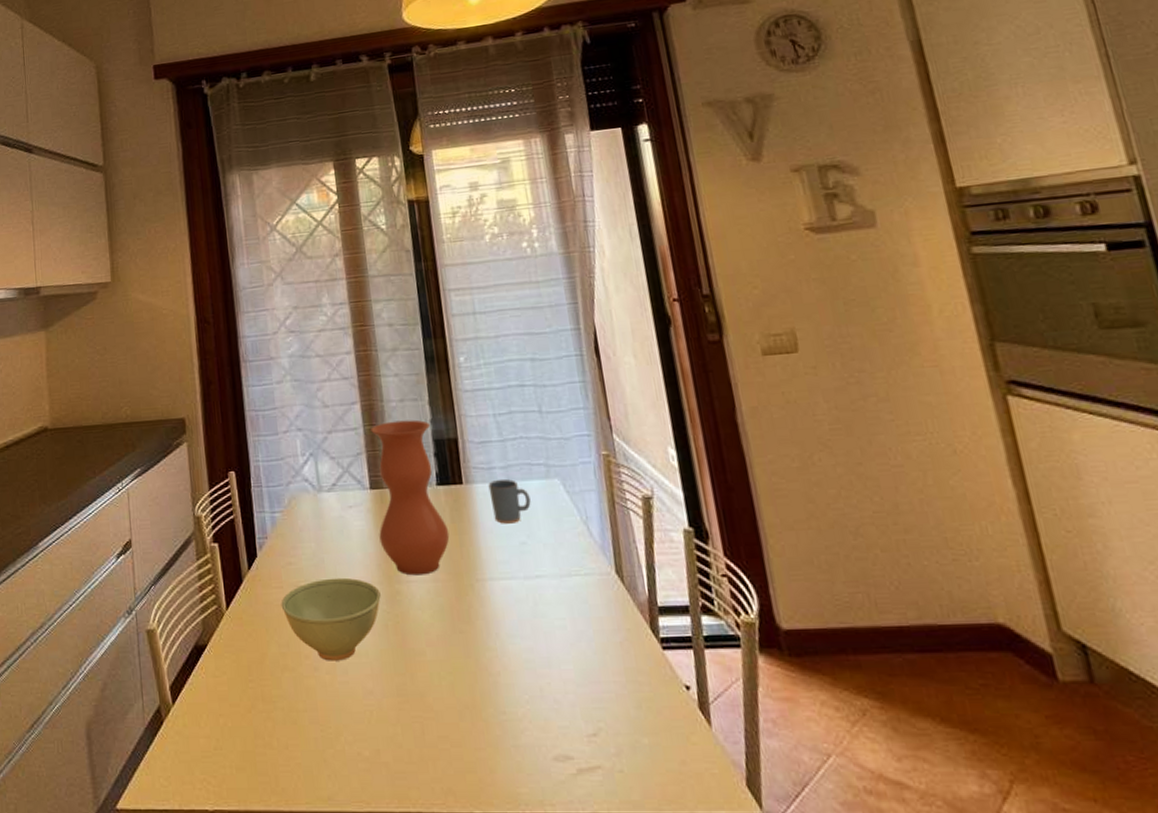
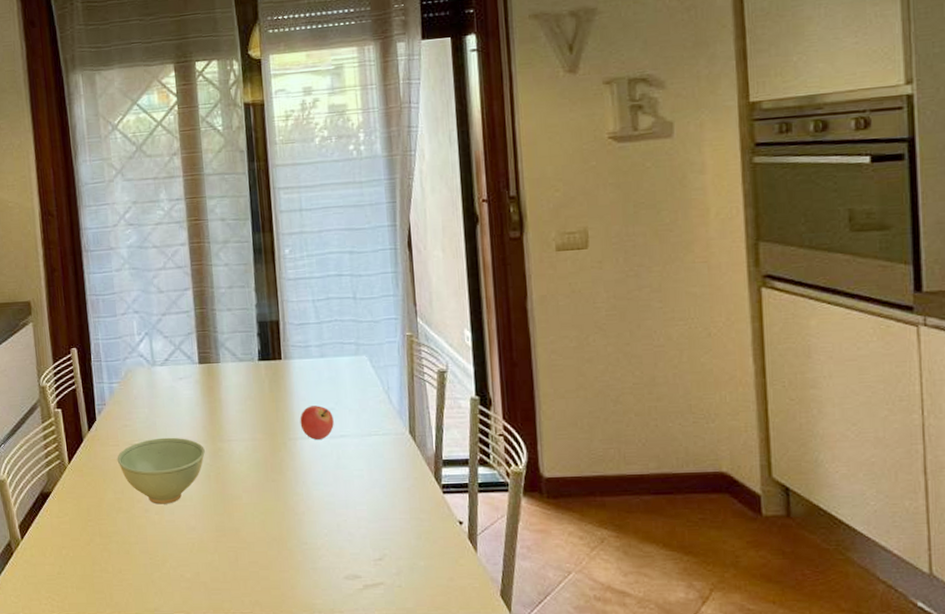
vase: present [371,420,450,576] -> none [201,304,268,436]
fruit: none [487,539,528,581] -> present [300,405,334,440]
mug: present [488,479,531,524] -> none [304,356,341,393]

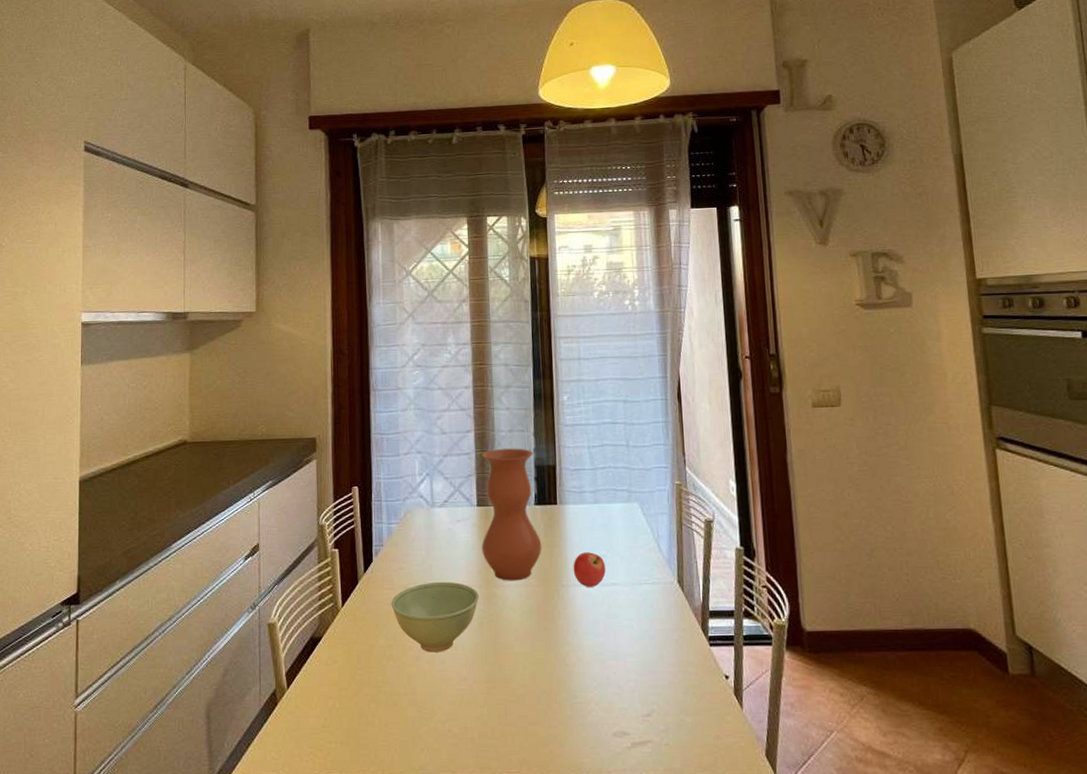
vase: none [201,304,268,436] -> present [482,448,542,581]

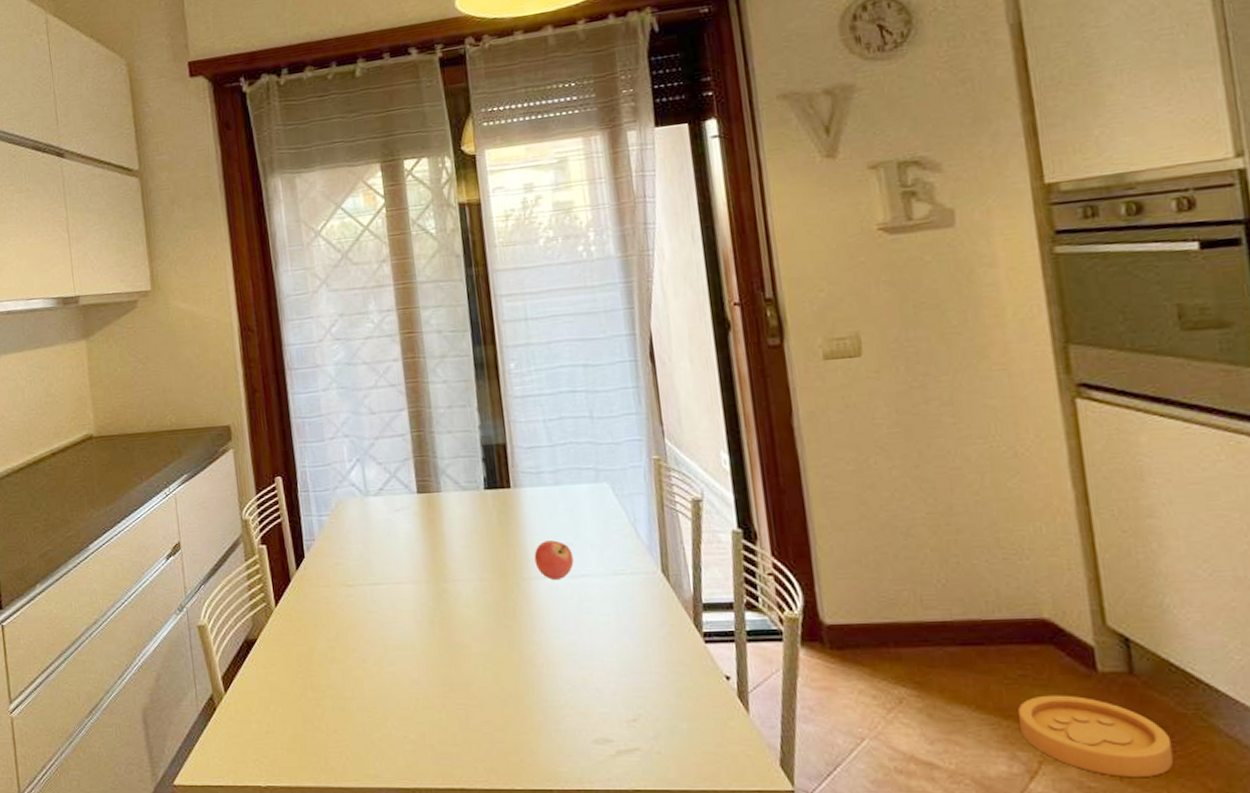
bowl: present [391,581,479,652] -> none [329,577,428,654]
vase: present [482,448,542,581] -> none [418,426,497,575]
pet bowl: none [950,693,1064,765] -> present [1018,695,1174,778]

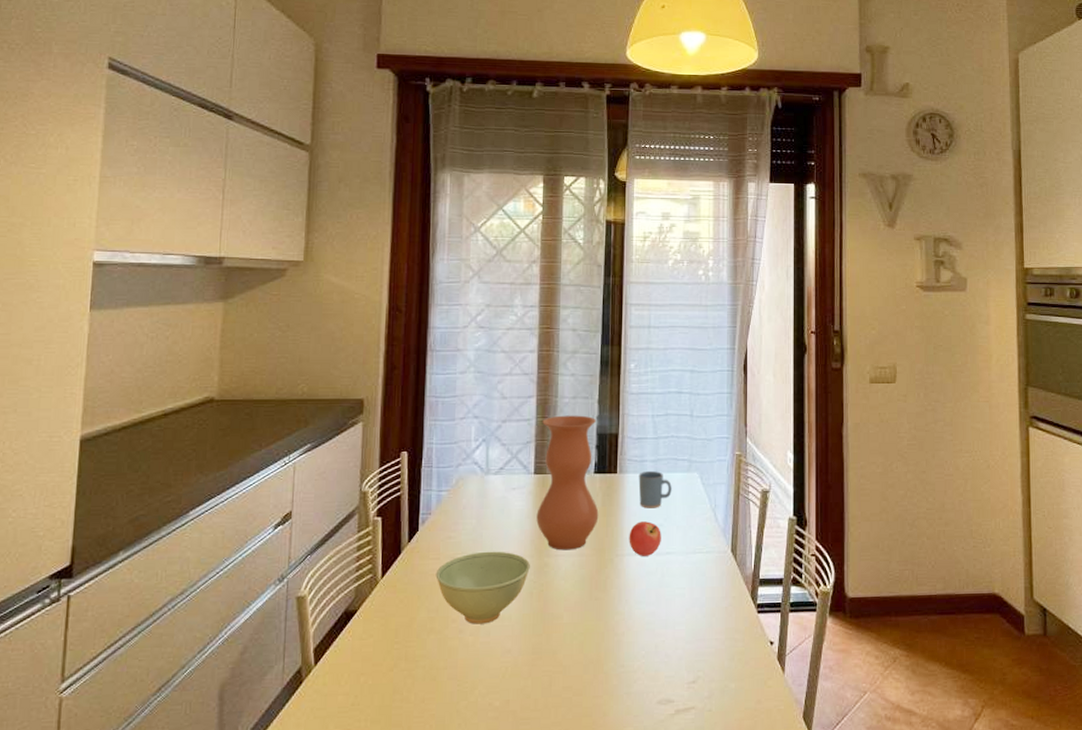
bowl: none [329,577,428,654] -> present [435,551,530,624]
vase: none [418,426,497,575] -> present [536,415,599,551]
mug: none [536,483,579,526] -> present [638,471,672,509]
pet bowl: present [1018,695,1174,778] -> none [972,653,1066,717]

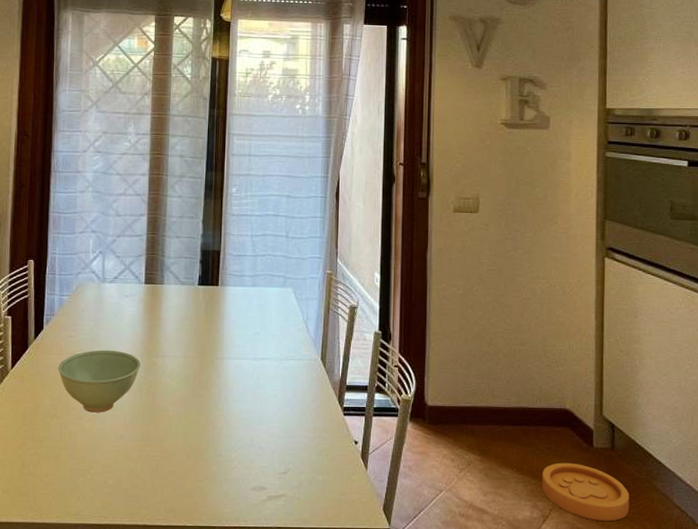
vase: present [536,415,599,551] -> none [146,232,202,352]
fruit: present [629,521,661,556] -> none [228,329,258,360]
mug: present [638,471,672,509] -> none [238,285,268,318]
pet bowl: none [972,653,1066,717] -> present [542,462,630,522]

